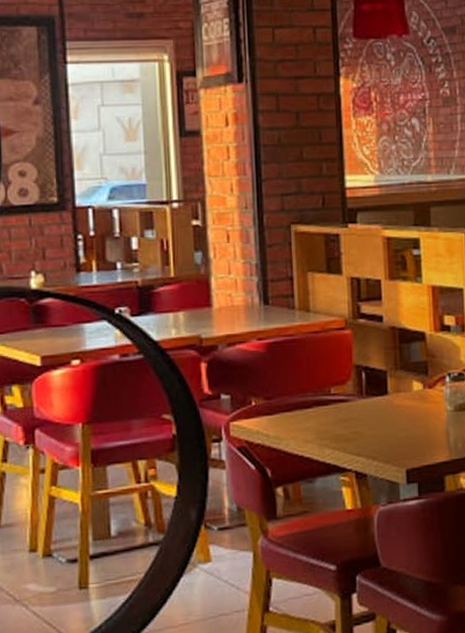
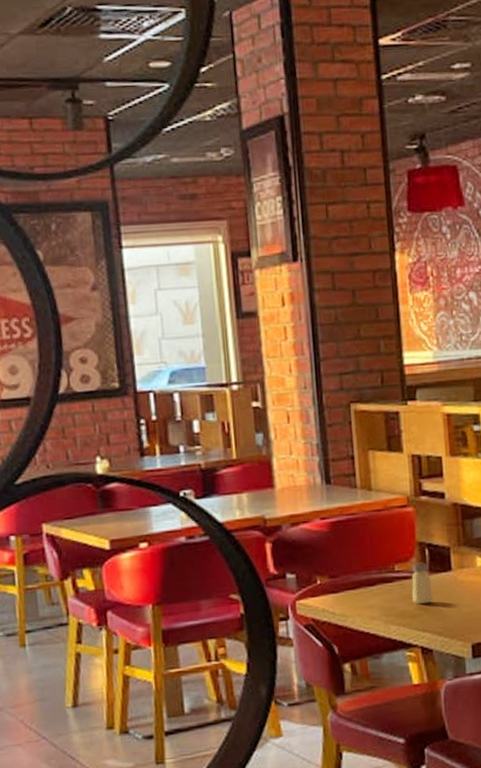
saltshaker: none [347,385,369,428] -> present [411,562,433,605]

